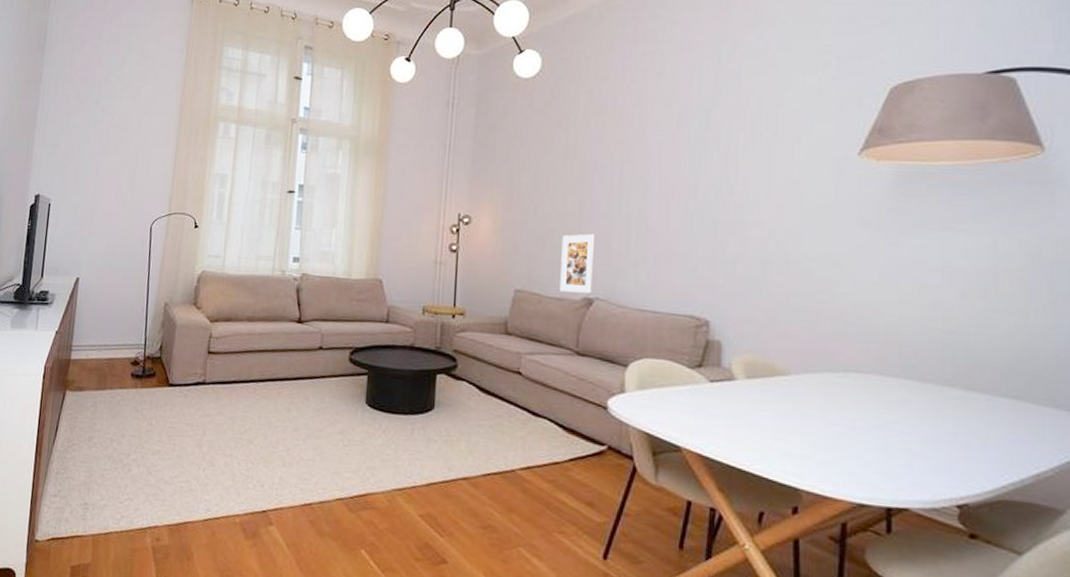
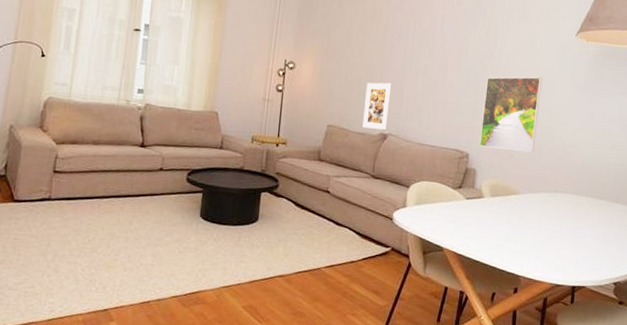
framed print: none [723,214,812,317] -> present [479,76,543,152]

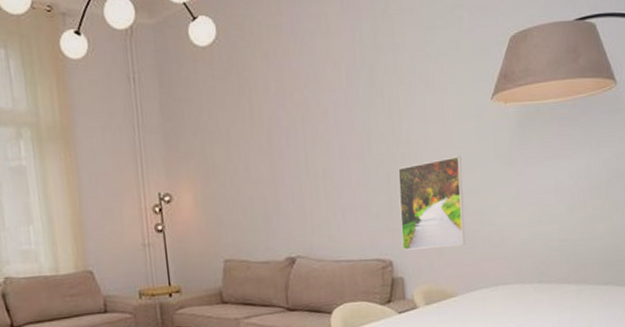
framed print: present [362,82,392,130] -> none [260,196,295,255]

